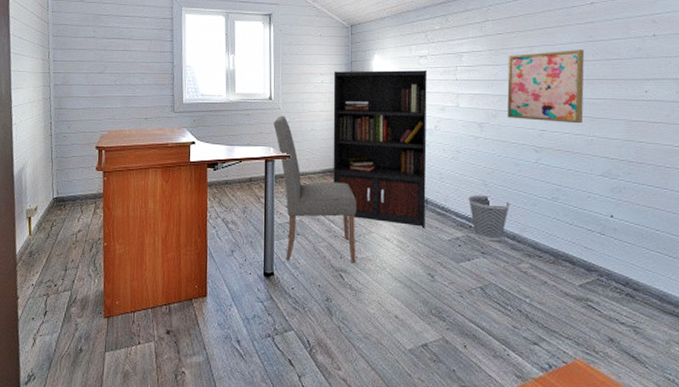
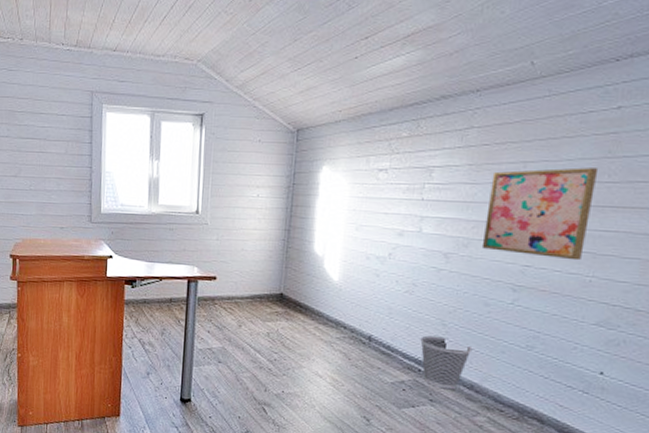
chair: present [273,115,356,262] -> none [199,232,287,397]
bookcase: present [333,69,450,228] -> none [262,184,397,367]

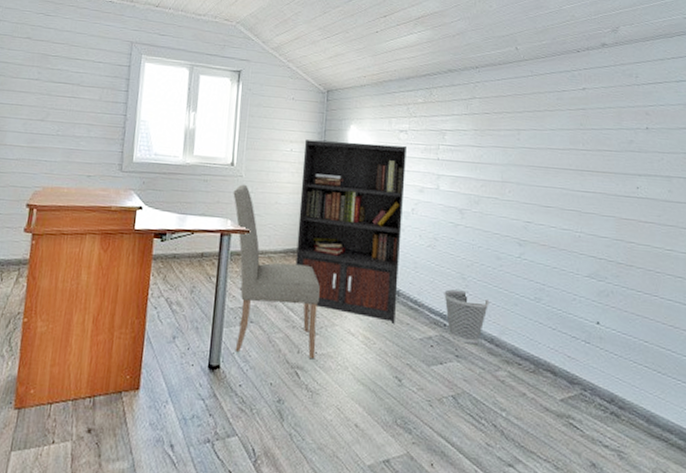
chair: none [199,232,287,397] -> present [233,184,320,358]
bookcase: none [262,184,397,367] -> present [295,139,423,324]
wall art: present [481,167,599,261] -> none [490,136,575,218]

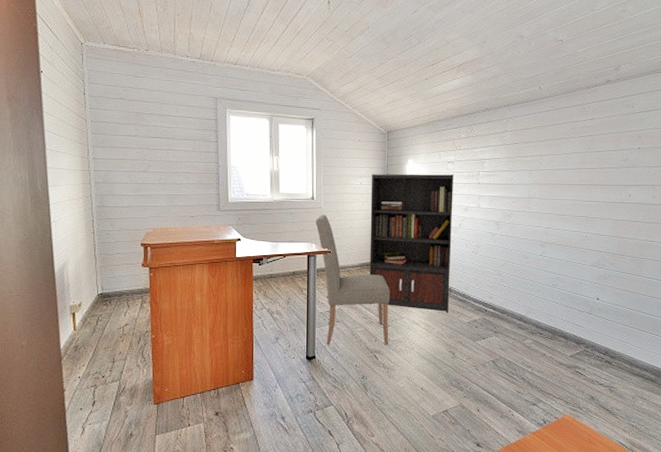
wastebasket: present [444,289,490,344] -> none [485,284,519,323]

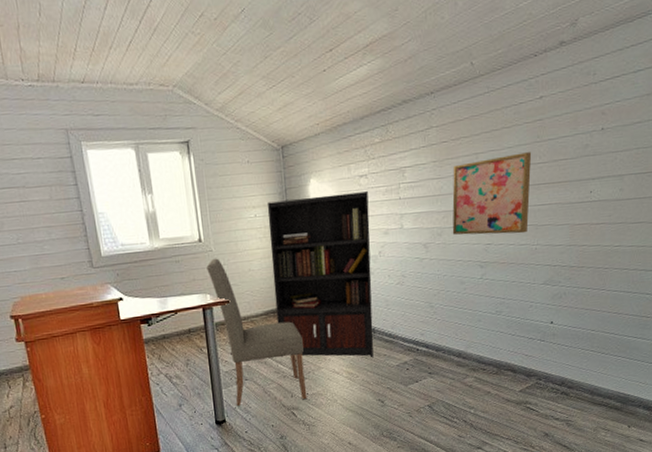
wall art: none [519,159,584,222] -> present [452,152,532,235]

